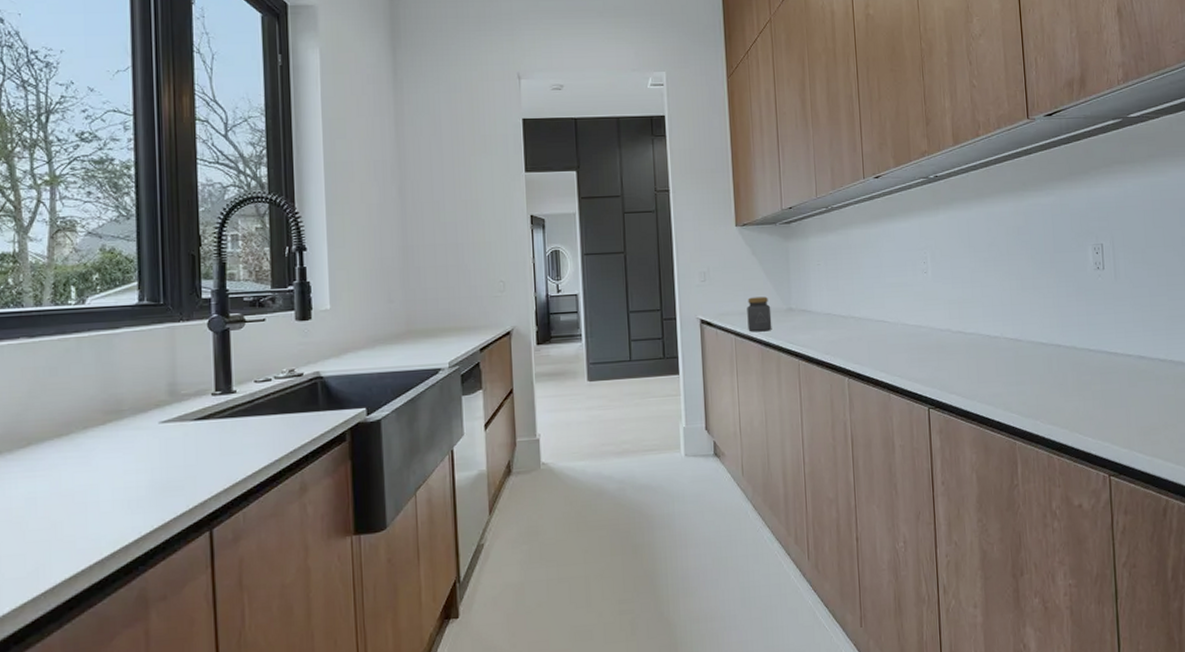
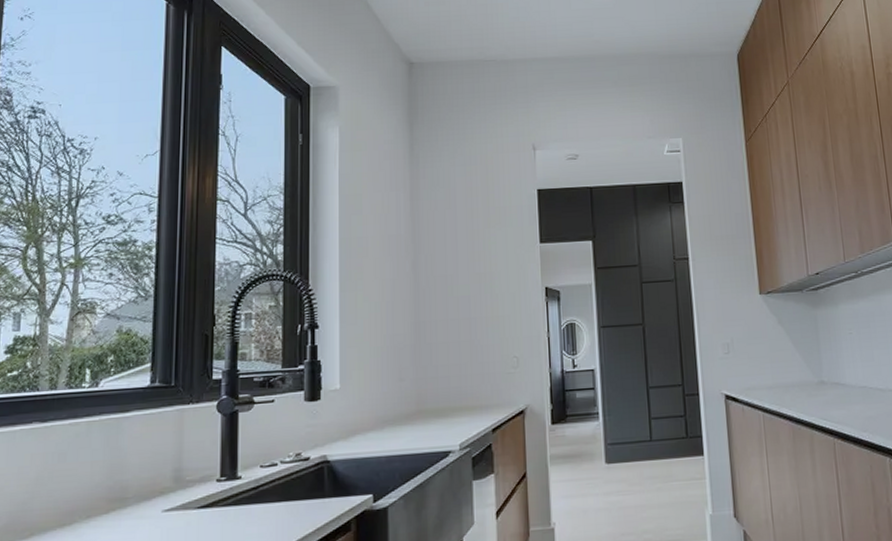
jar: present [747,296,772,332] -> none [775,369,803,408]

